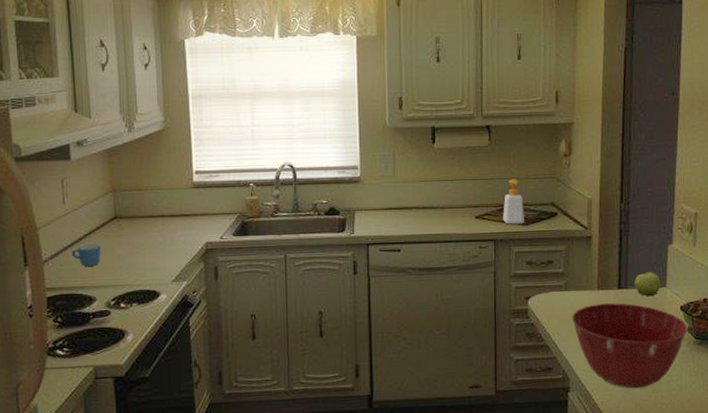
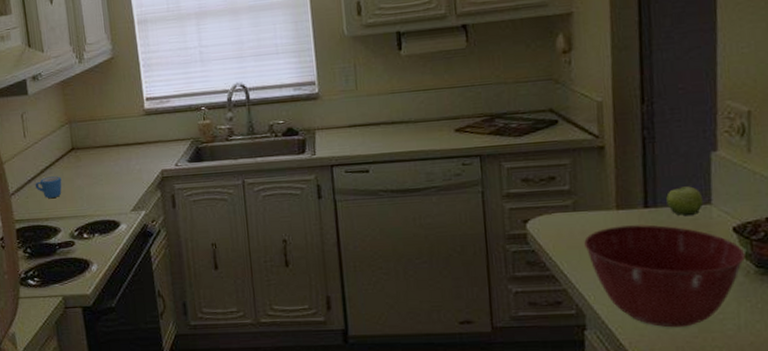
soap bottle: present [503,179,524,225] -> none [488,84,516,137]

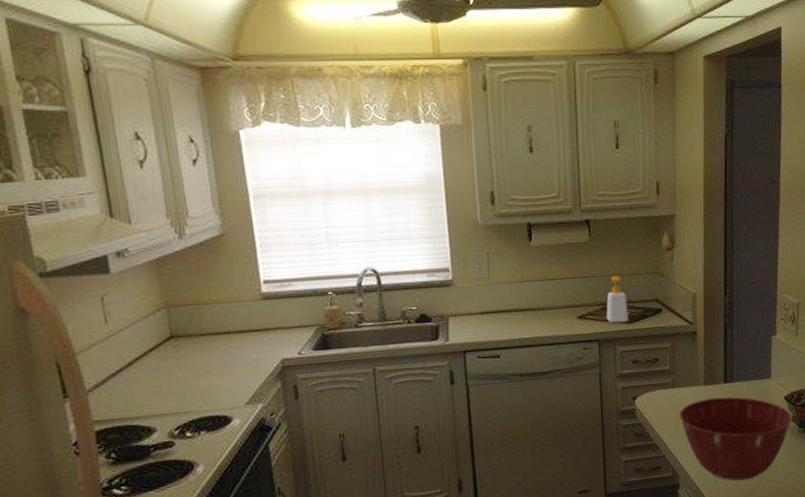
mug: present [35,176,62,198] -> none [121,368,158,394]
soap bottle: none [488,84,516,137] -> present [606,275,628,324]
fruit: present [666,186,704,217] -> none [740,364,766,389]

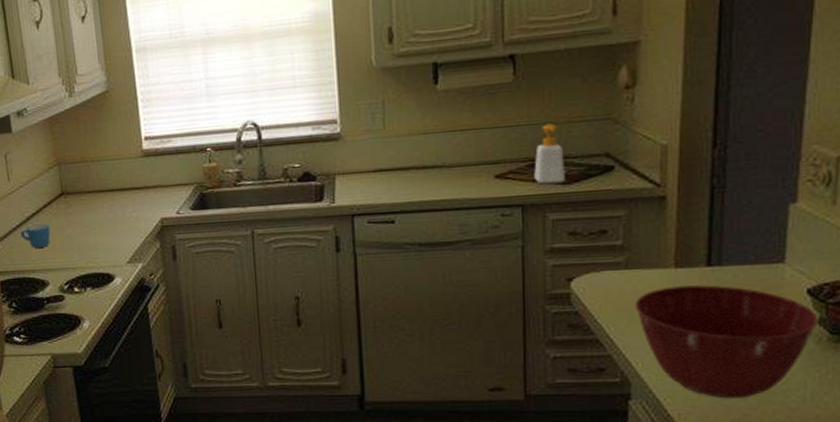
mug: none [121,368,158,394] -> present [20,224,51,248]

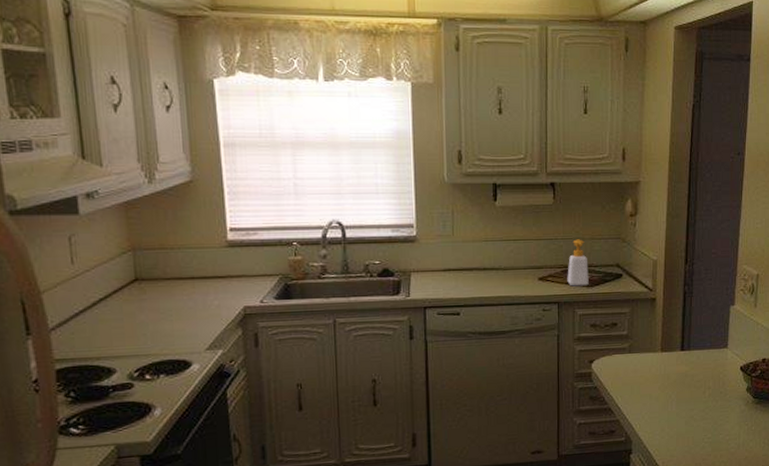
mug: present [20,224,51,248] -> none [84,310,120,334]
mixing bowl: present [635,285,819,399] -> none [635,364,747,449]

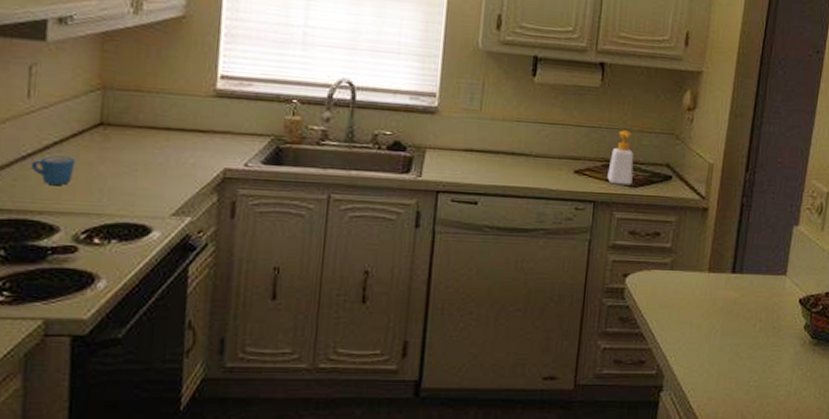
mug: none [84,310,120,334] -> present [31,156,76,185]

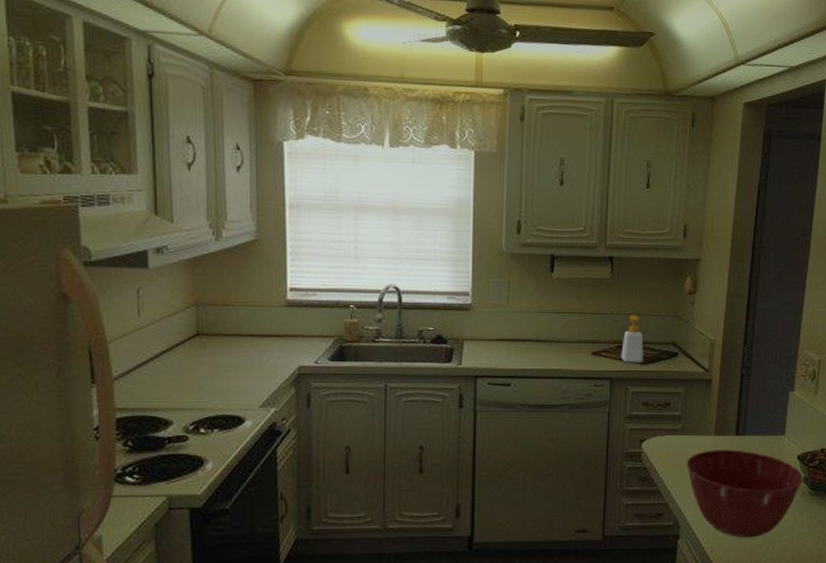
mug: present [31,156,76,185] -> none [146,363,180,386]
mixing bowl: none [675,288,805,392] -> present [686,450,804,538]

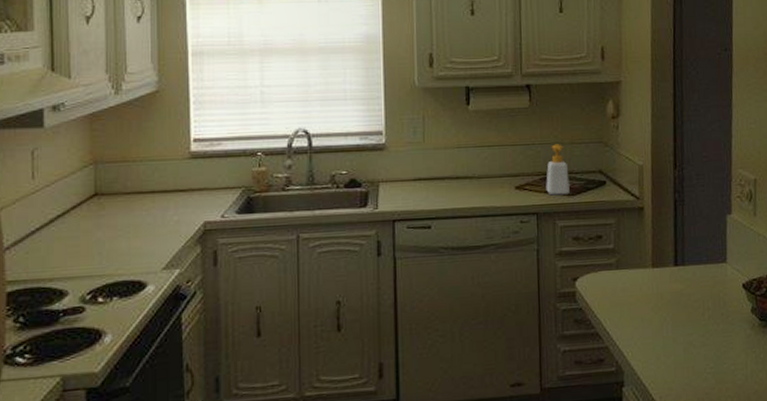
mixing bowl: present [686,450,804,538] -> none [625,282,752,381]

